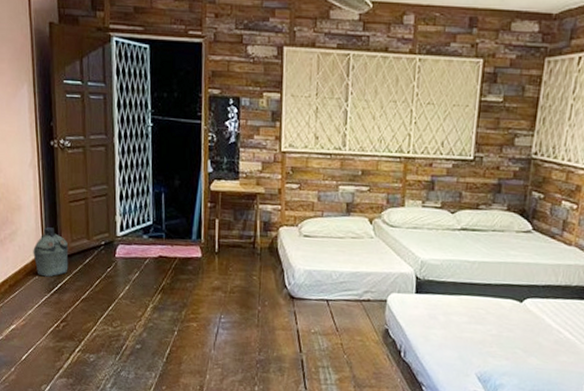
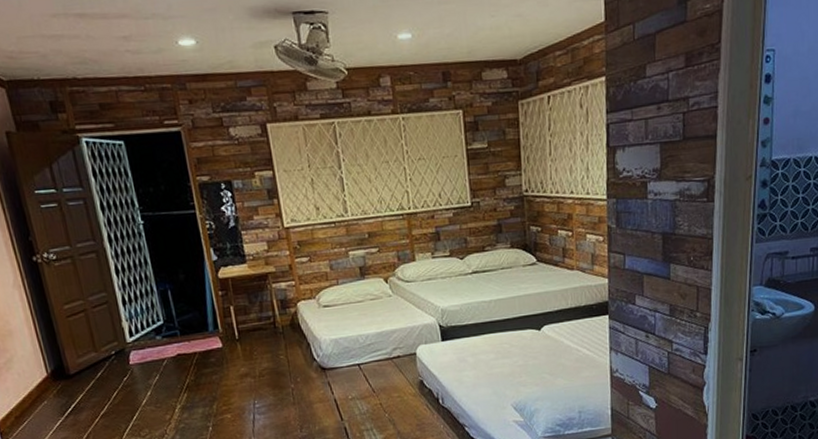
military canteen: present [33,227,69,277] -> none [35,347,80,400]

